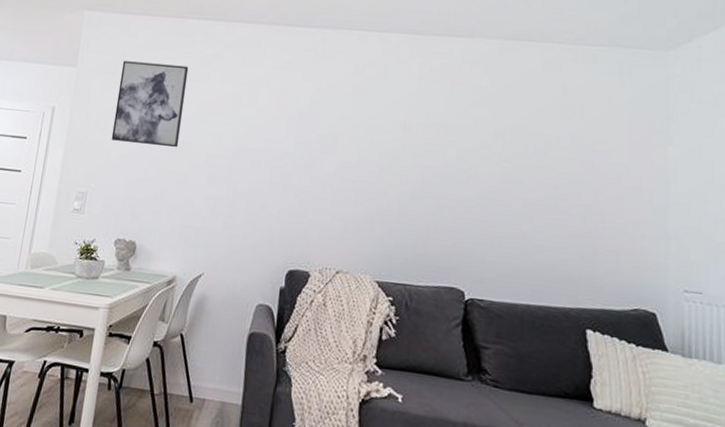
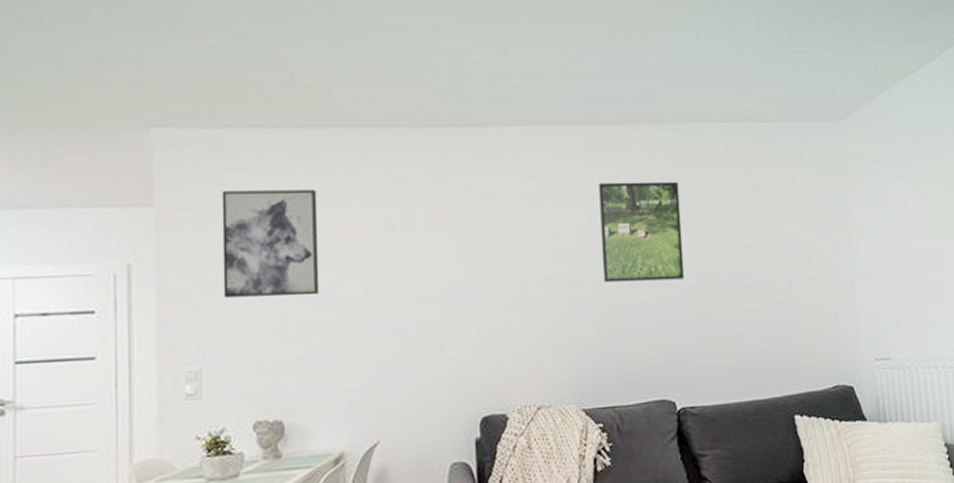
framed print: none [411,85,492,180] -> present [599,181,685,283]

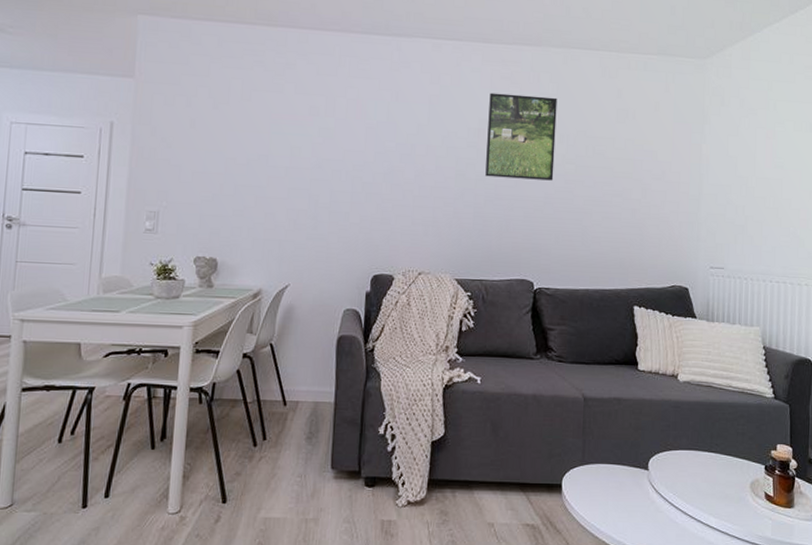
wall art: present [221,189,320,297] -> none [181,71,261,162]

